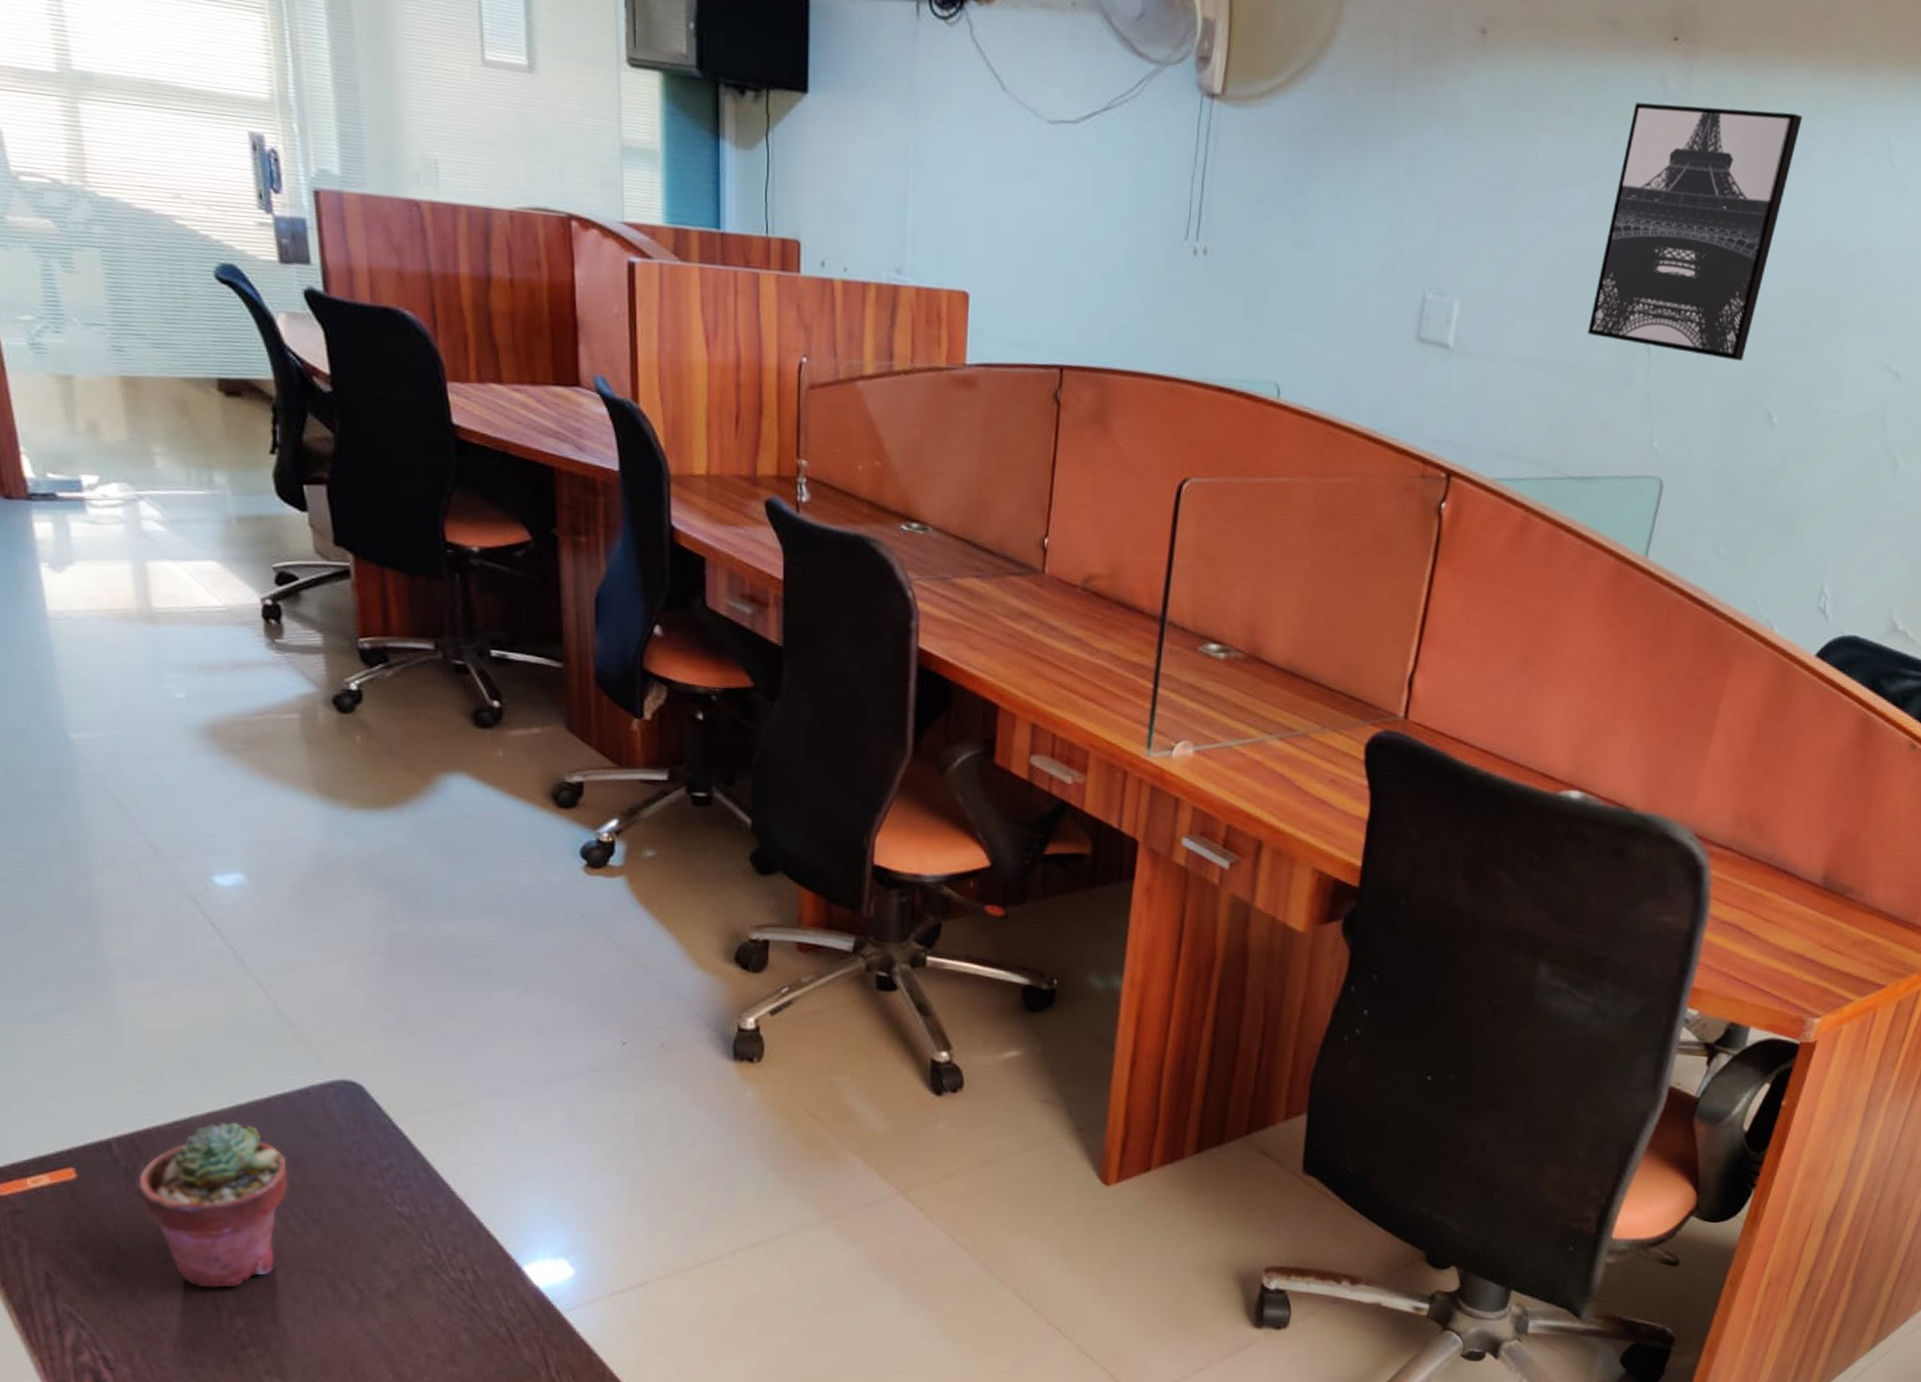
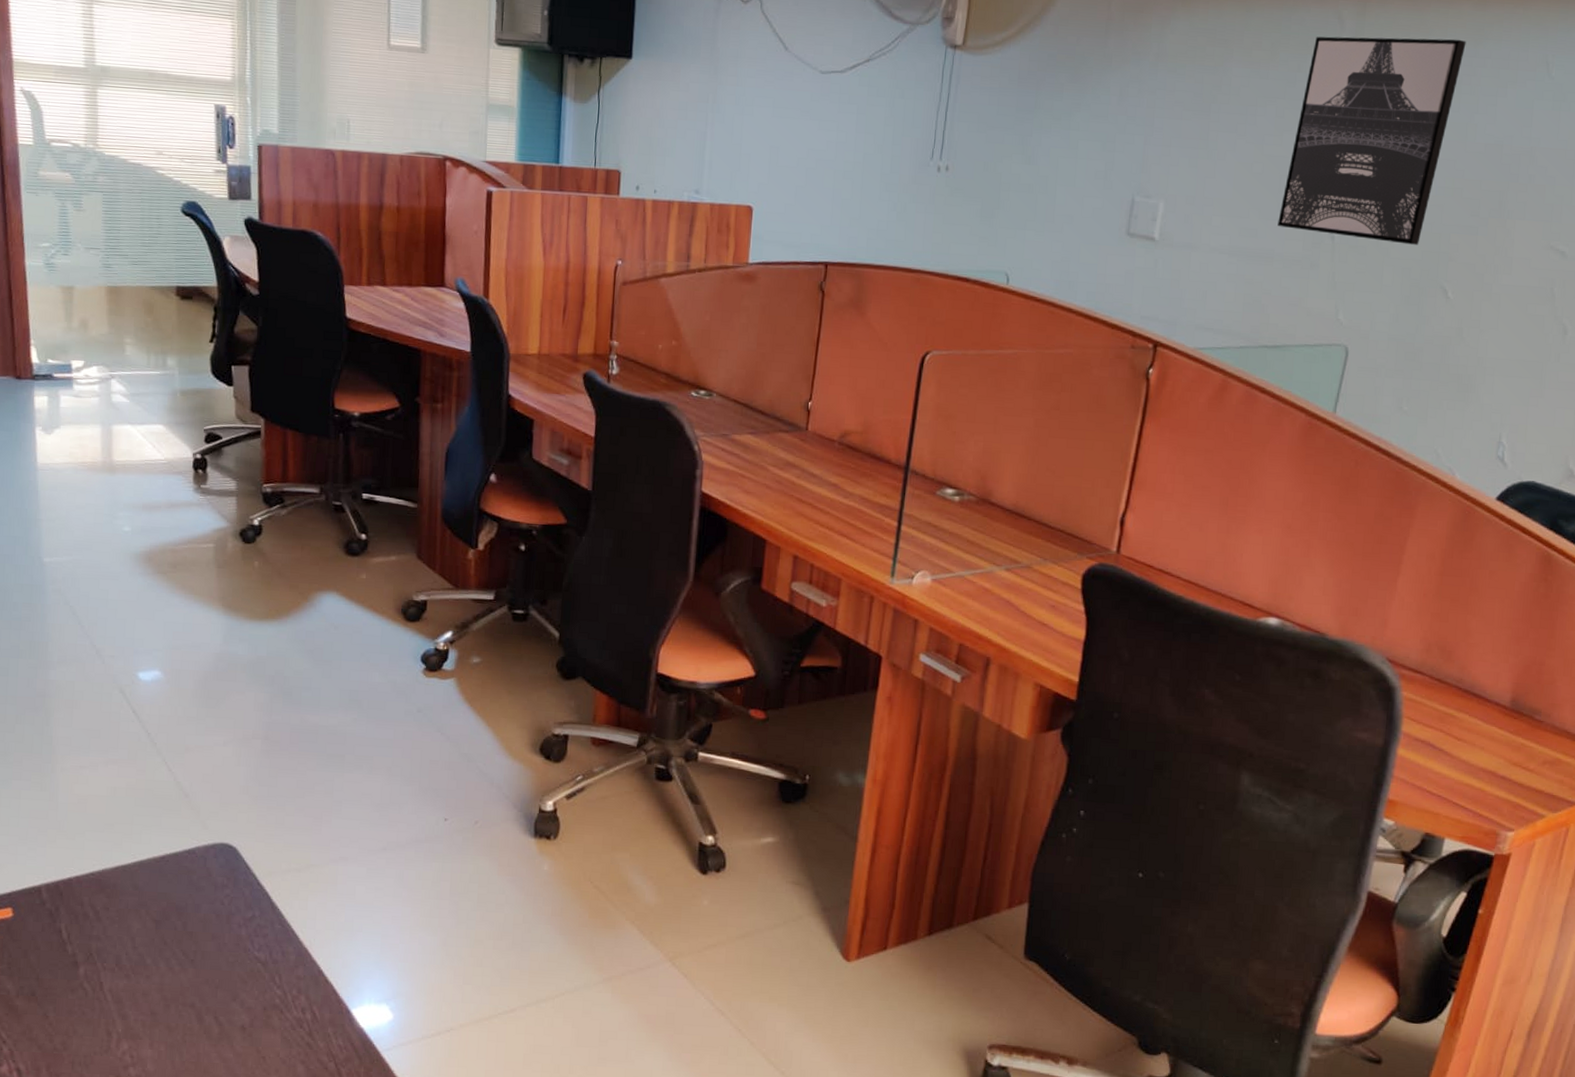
potted succulent: present [137,1121,289,1288] -> none [57,874,173,1015]

